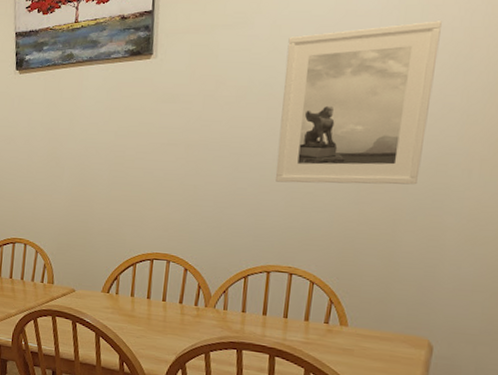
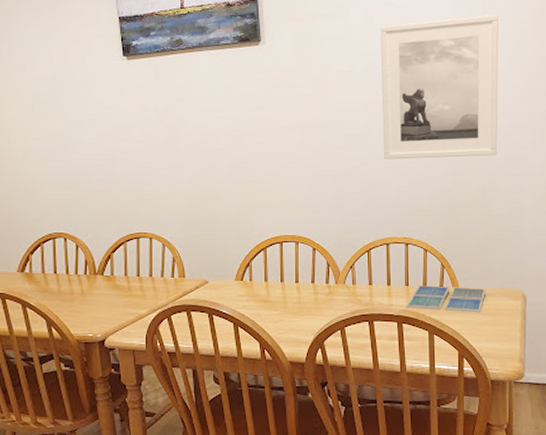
drink coaster: none [282,319,382,358] -> present [406,286,486,313]

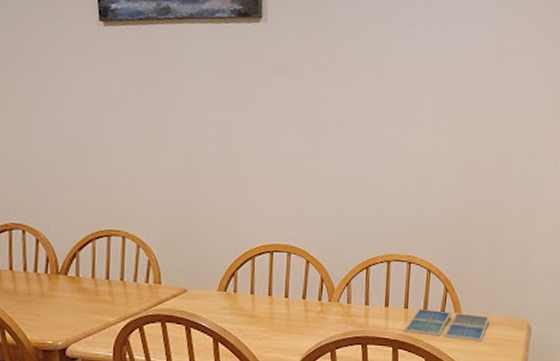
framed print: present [380,14,499,159] -> none [392,11,531,172]

